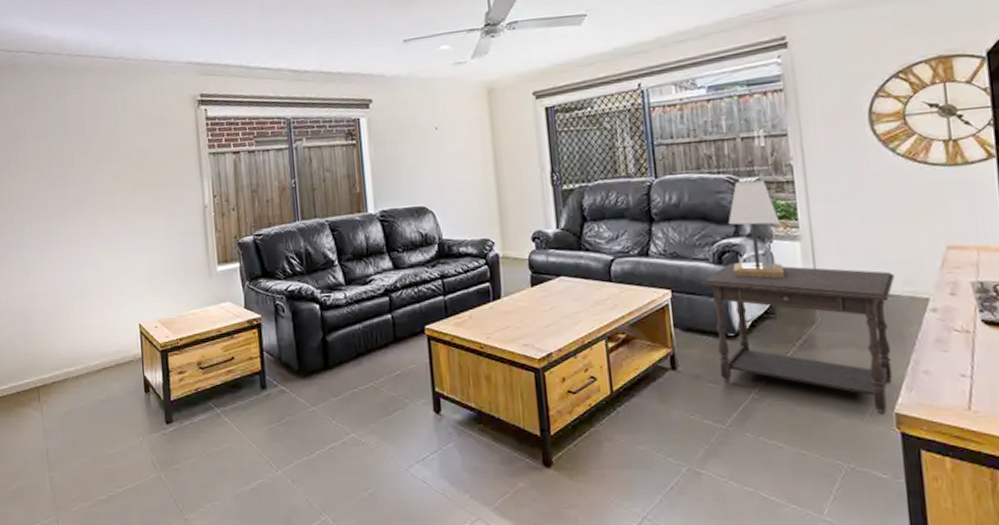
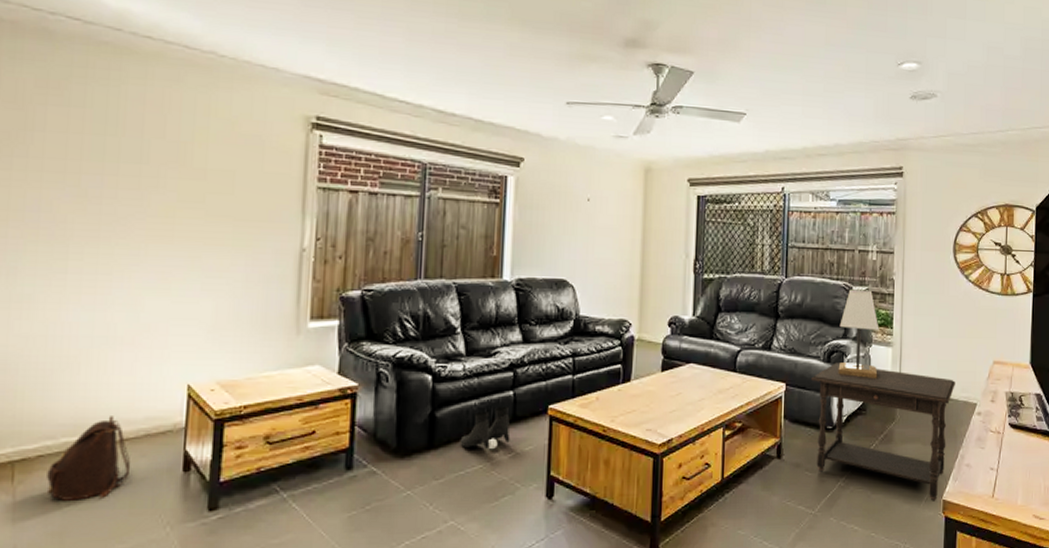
backpack: none [59,350,111,416] -> present [47,416,131,501]
boots: none [350,329,394,369] -> present [460,407,511,450]

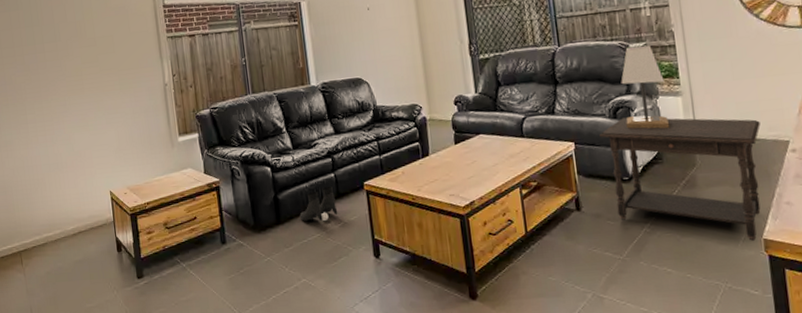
backpack: present [47,416,131,501] -> none [40,217,87,276]

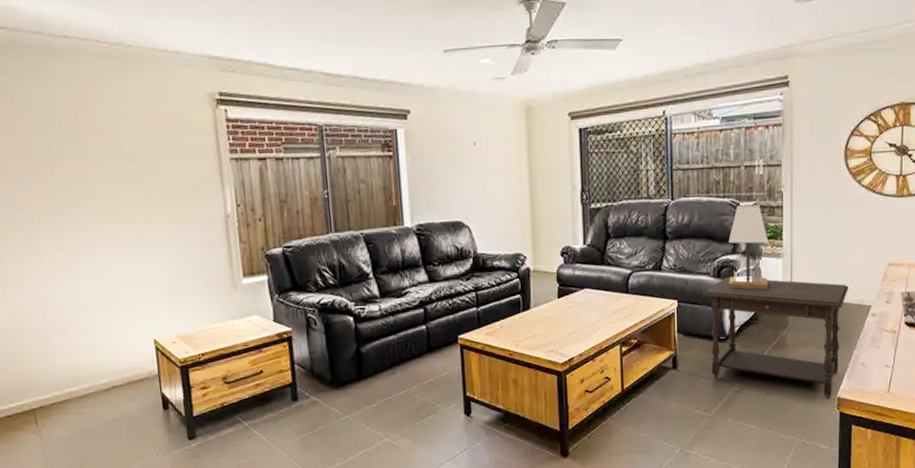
boots: present [299,187,338,222] -> none [384,340,428,377]

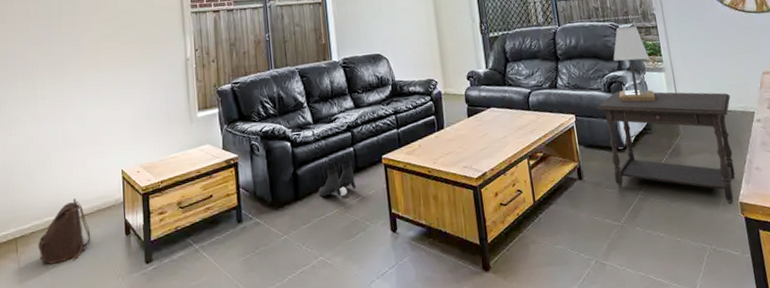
backpack: none [61,369,123,438] -> present [38,198,91,264]
boots: none [384,340,428,377] -> present [318,161,357,197]

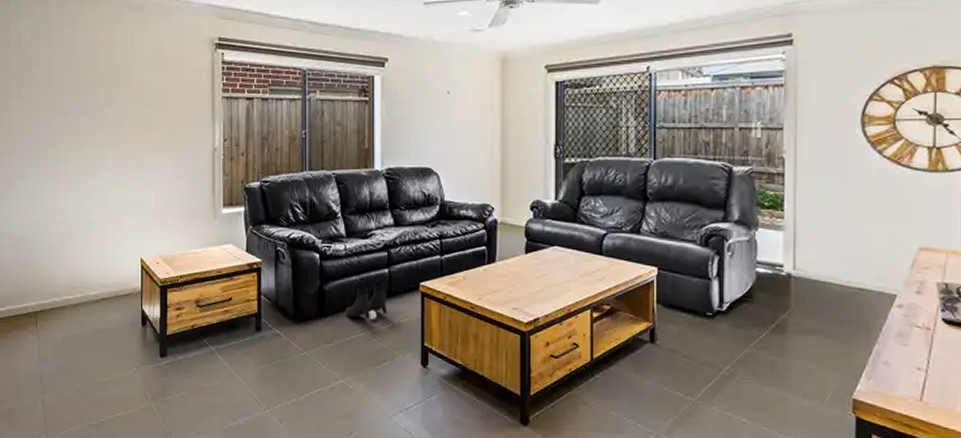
backpack: present [38,198,91,264] -> none [57,281,108,343]
side table: present [597,91,736,204] -> none [687,247,867,400]
lamp: present [613,26,656,102] -> none [718,170,767,264]

